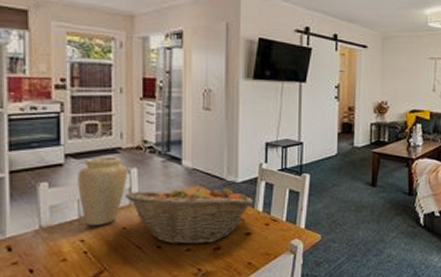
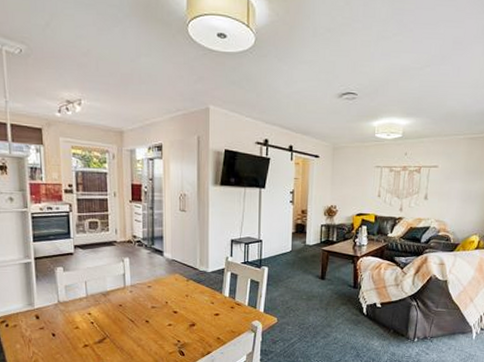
vase: present [77,157,129,225] -> none [84,248,122,302]
fruit basket: present [125,184,253,245] -> none [121,272,221,321]

